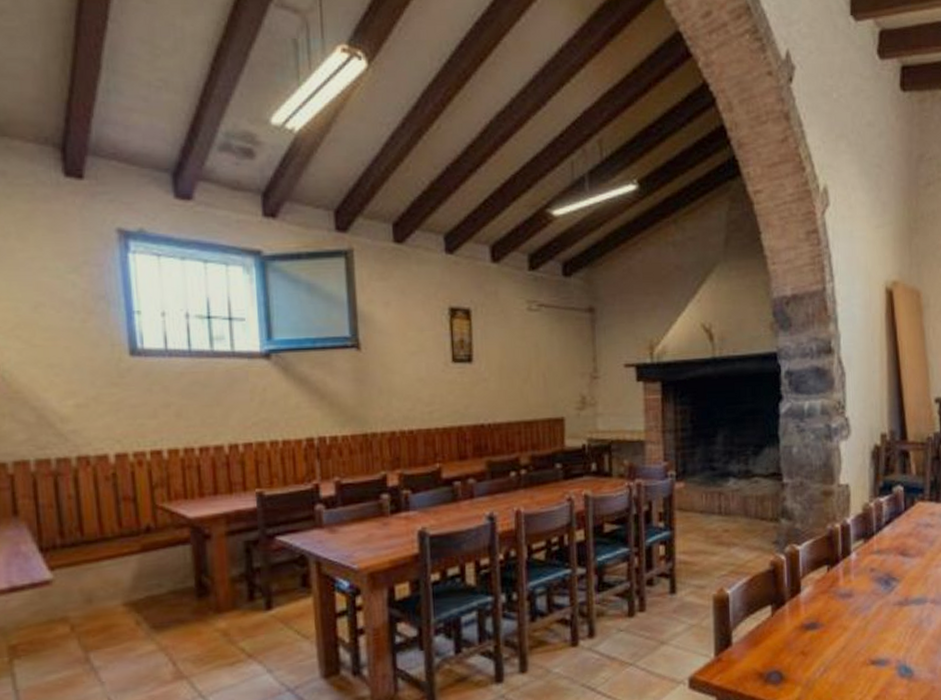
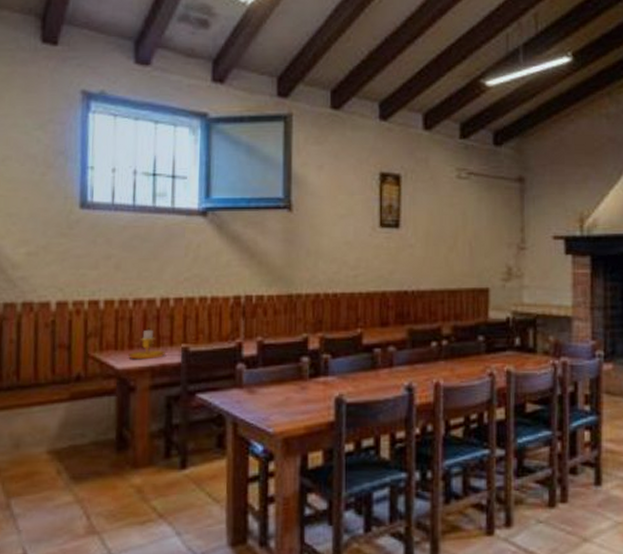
candlestick: none [200,475,241,508] -> present [128,328,167,360]

